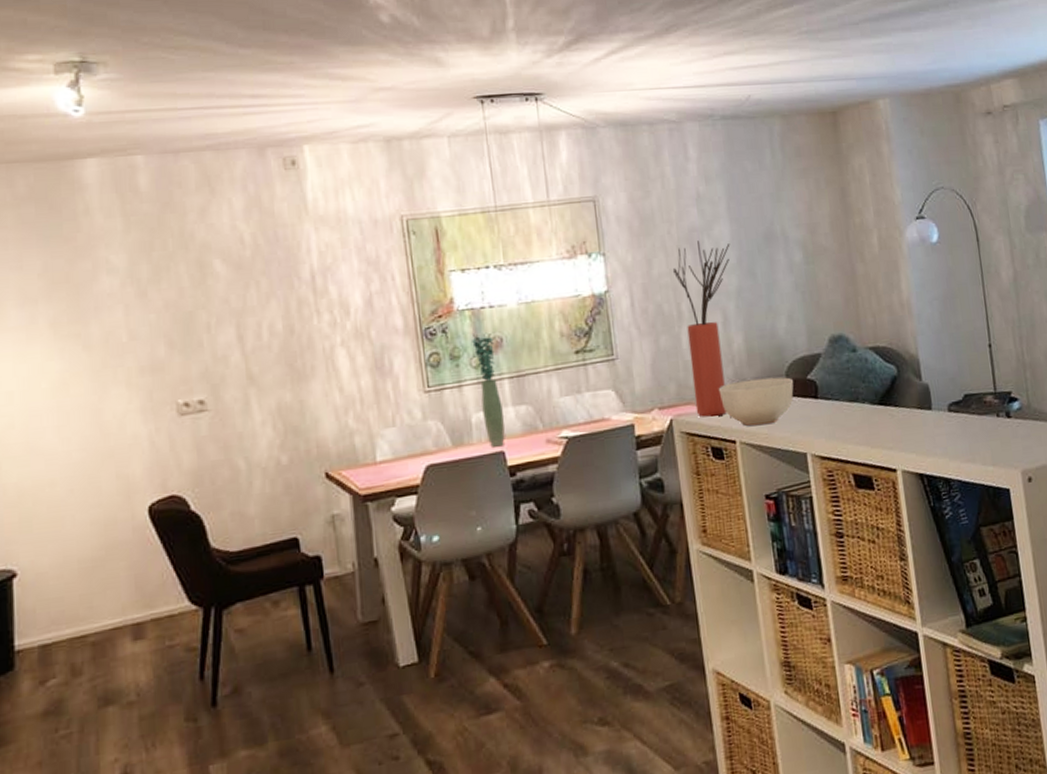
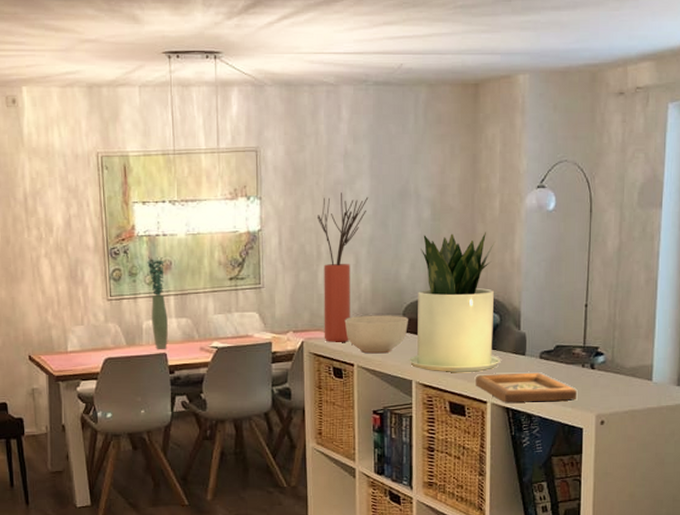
planter: none [797,272,906,440] -> present [409,232,501,372]
picture frame: none [879,428,997,468] -> present [476,372,577,403]

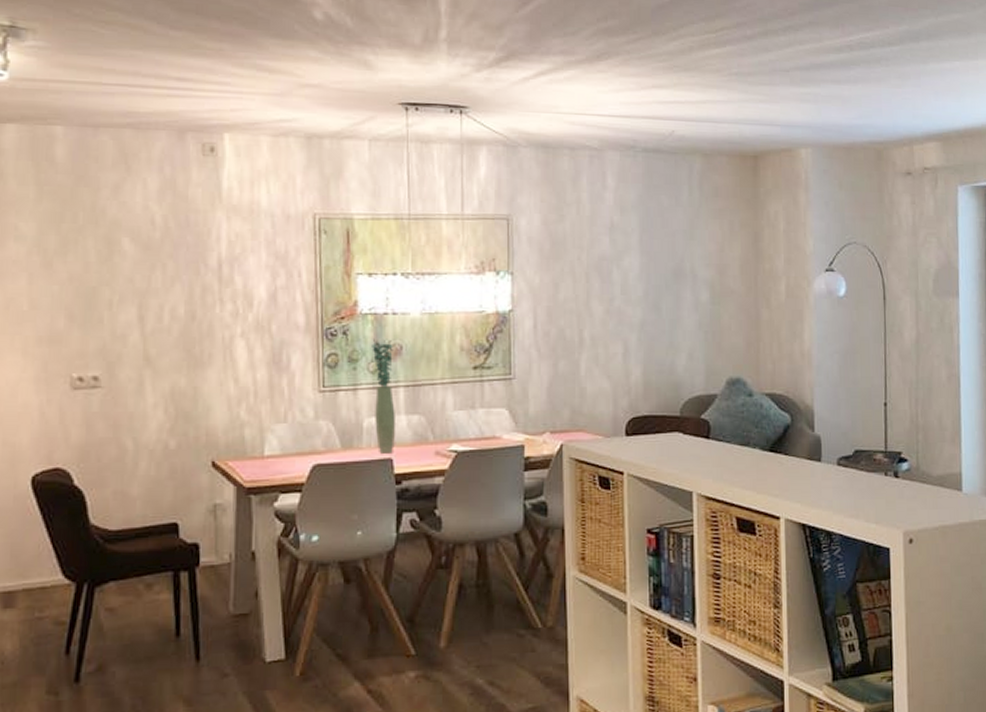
vase: present [318,192,369,342] -> none [580,269,639,446]
bowl: present [344,315,409,354] -> none [611,413,688,460]
planter: present [409,232,501,372] -> none [688,319,794,482]
picture frame: present [476,372,577,403] -> none [766,482,881,518]

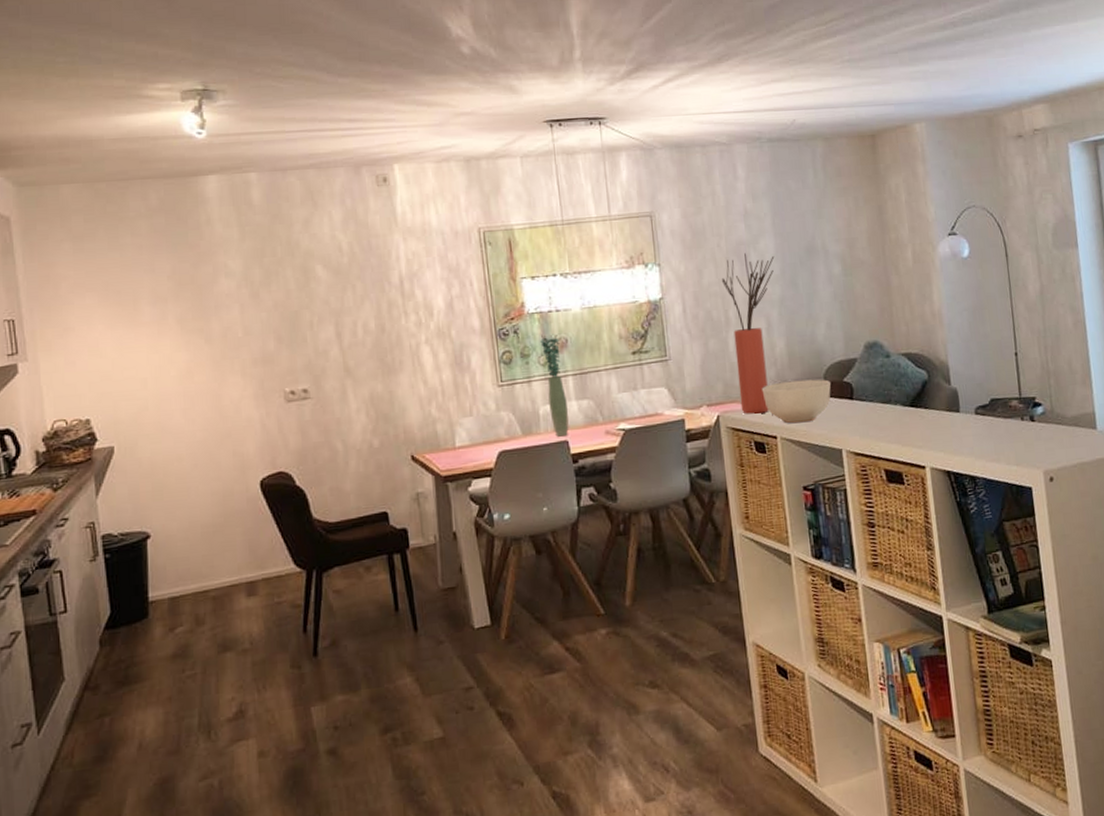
vase: none [580,269,639,446] -> present [722,253,775,415]
bowl: none [611,413,688,460] -> present [761,379,832,424]

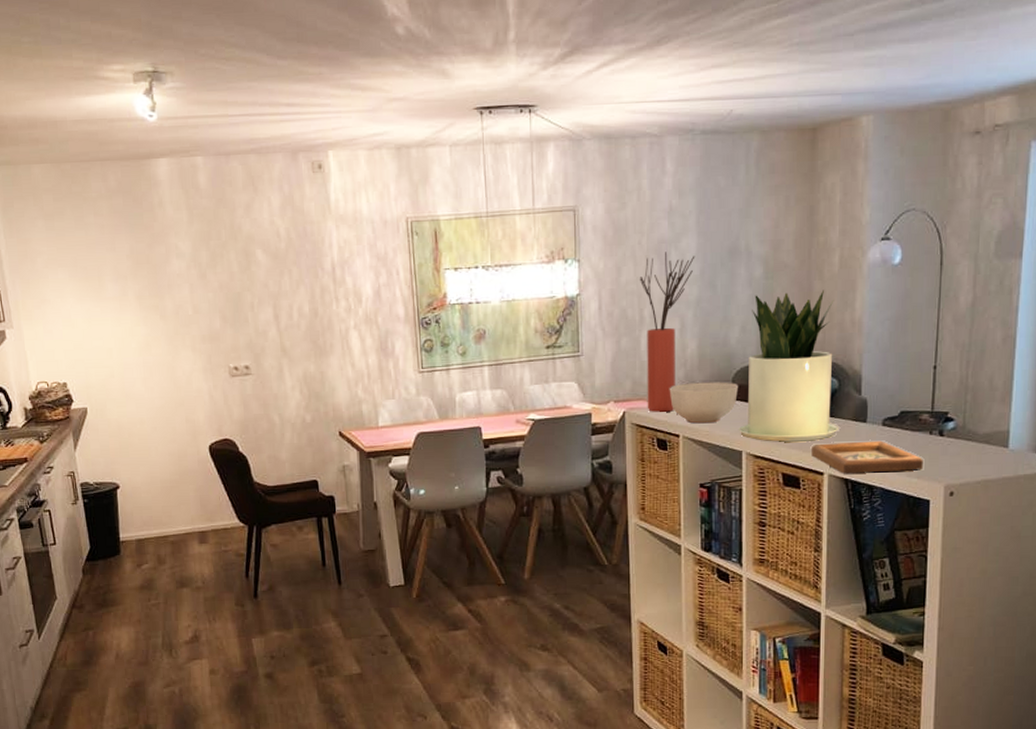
vase: present [540,335,569,438] -> none [460,325,483,424]
planter: none [835,284,935,438] -> present [739,290,840,442]
picture frame: none [910,429,1020,466] -> present [811,440,923,474]

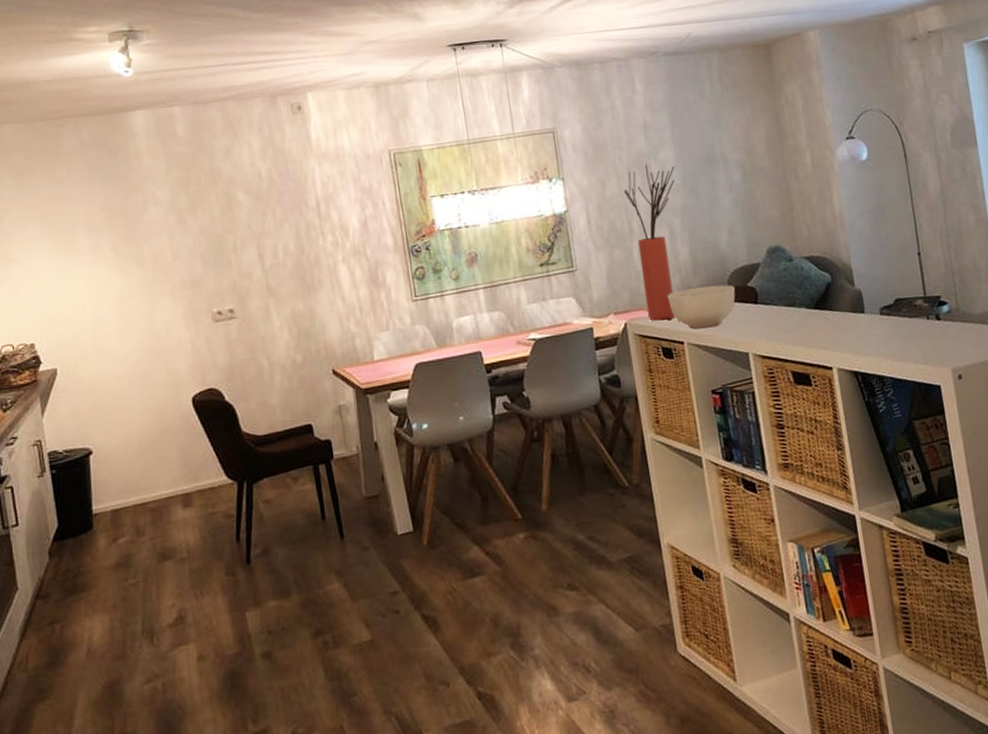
planter: present [739,290,840,442] -> none [736,189,840,341]
picture frame: present [811,440,923,474] -> none [816,329,928,367]

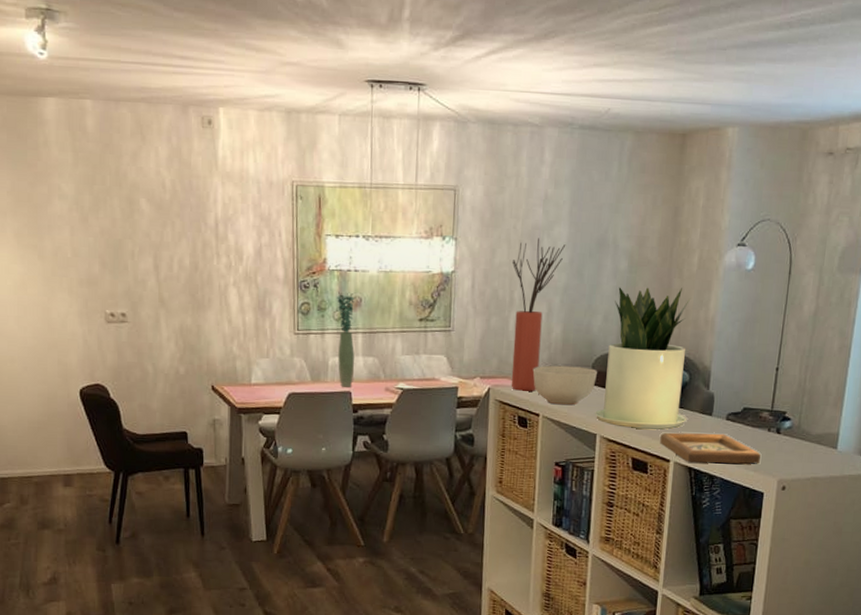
vase: none [451,250,482,349] -> present [337,291,355,388]
planter: none [736,189,840,341] -> present [595,287,691,430]
picture frame: none [816,329,928,367] -> present [660,432,761,464]

